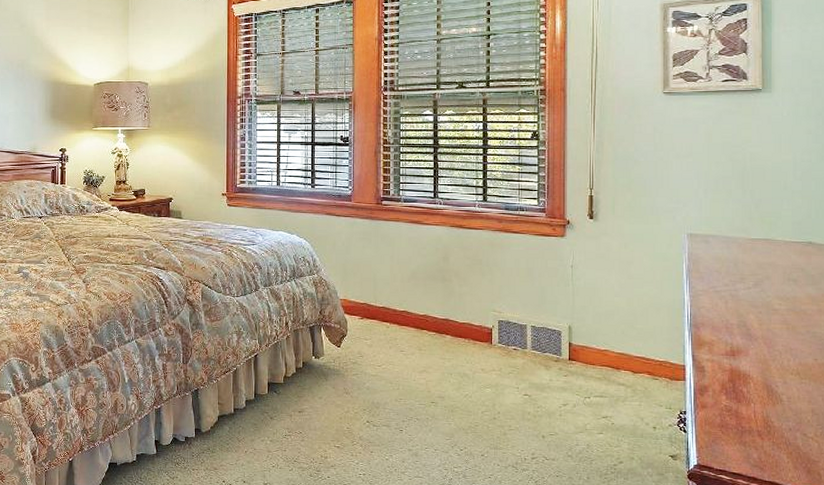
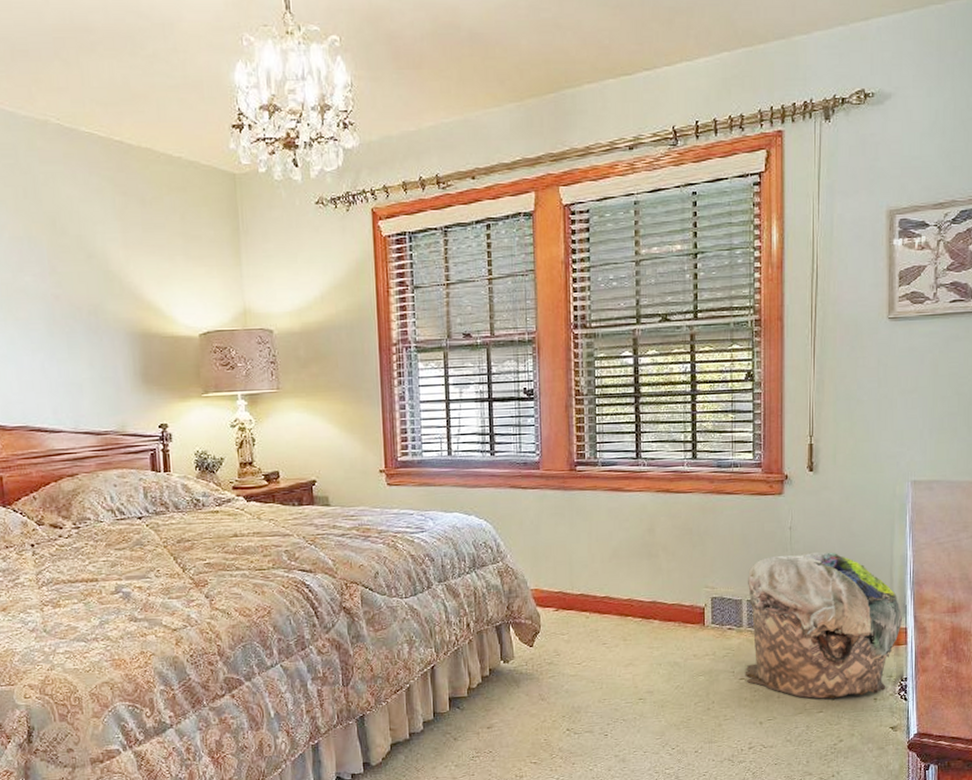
laundry basket: none [528,289,681,423] -> present [745,551,903,699]

